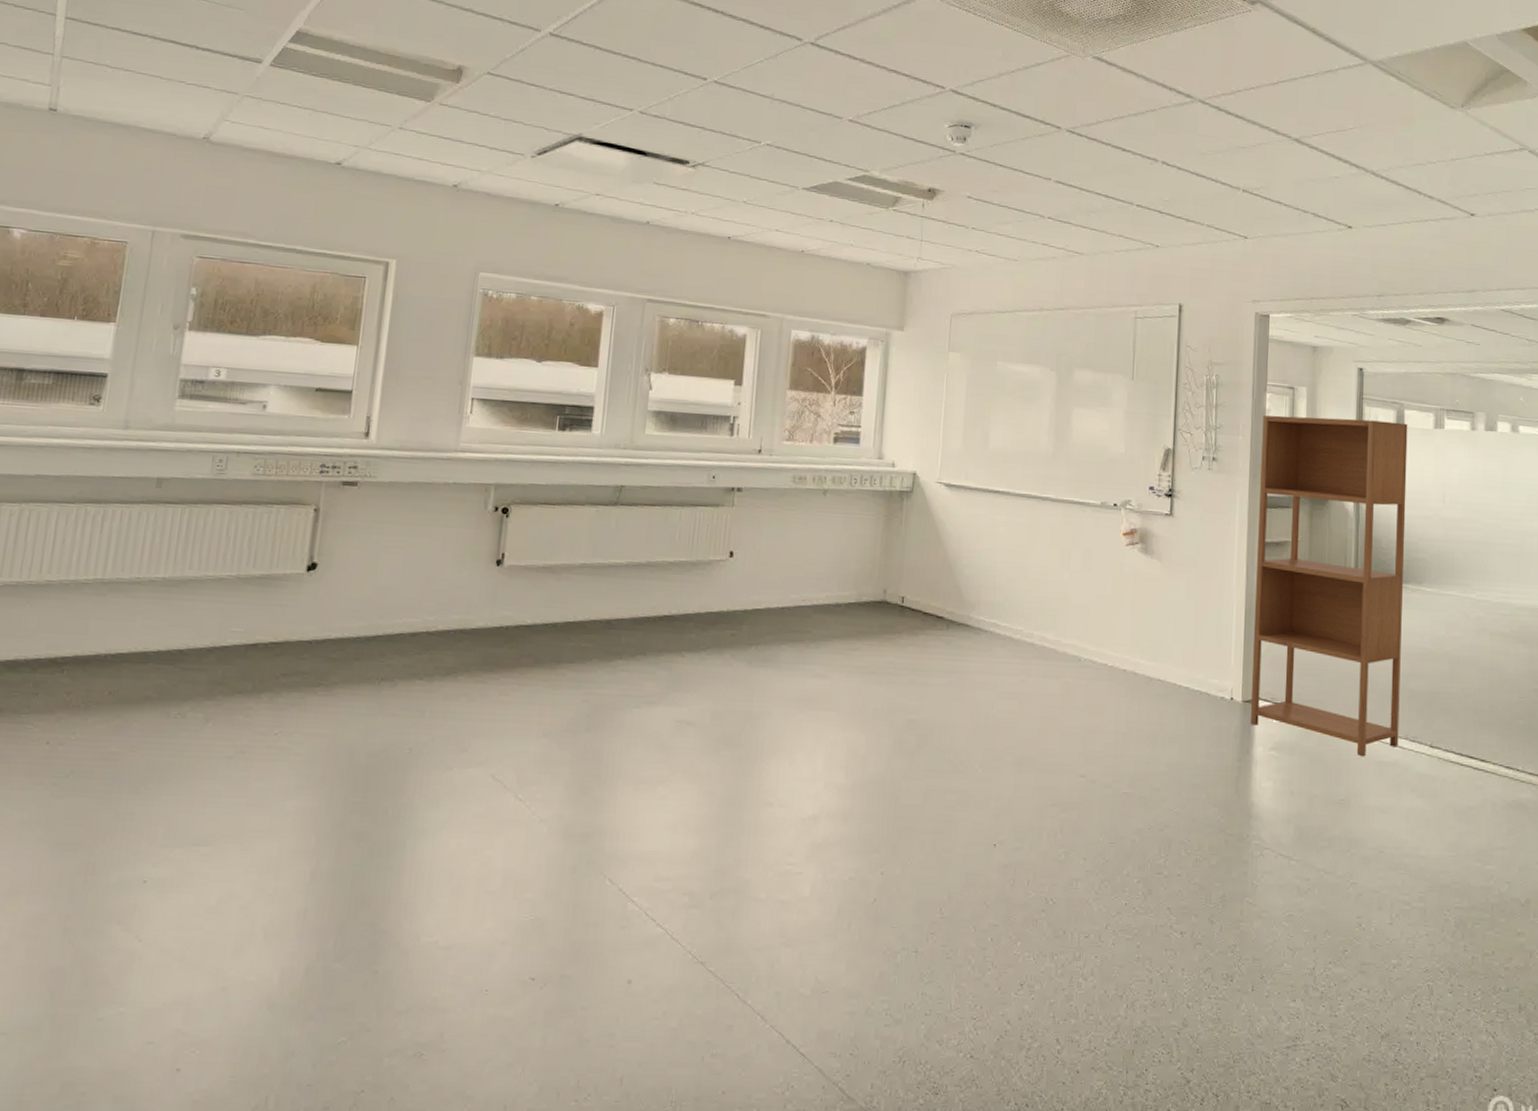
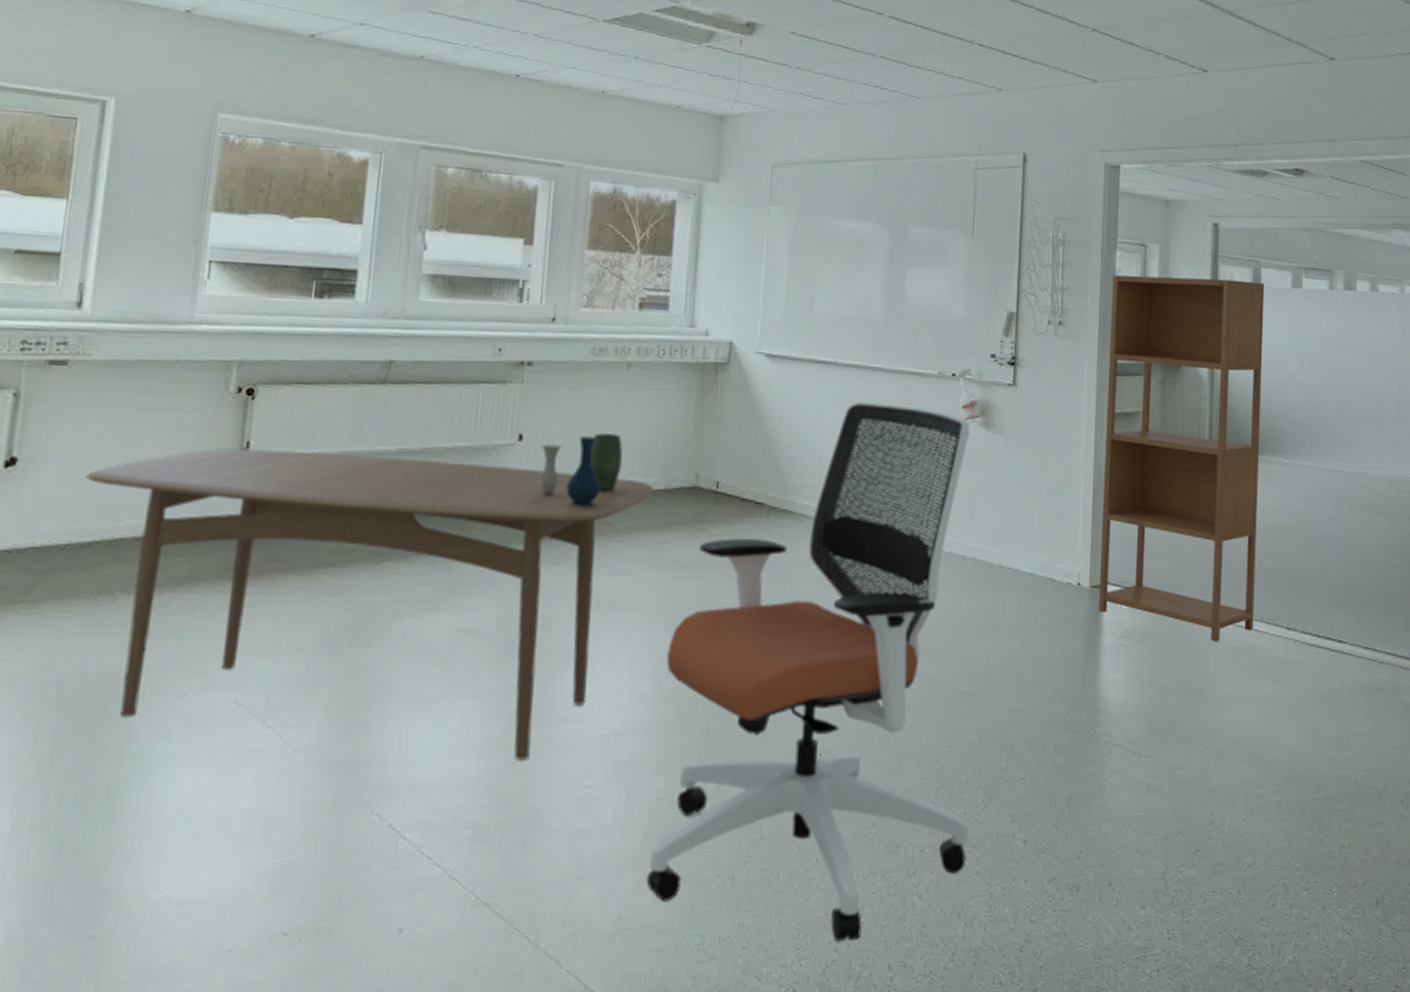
dining table: none [372,558,848,838] -> present [86,448,655,760]
vase: none [748,552,820,616] -> present [540,433,623,507]
office chair: none [840,528,1131,1015] -> present [646,402,970,941]

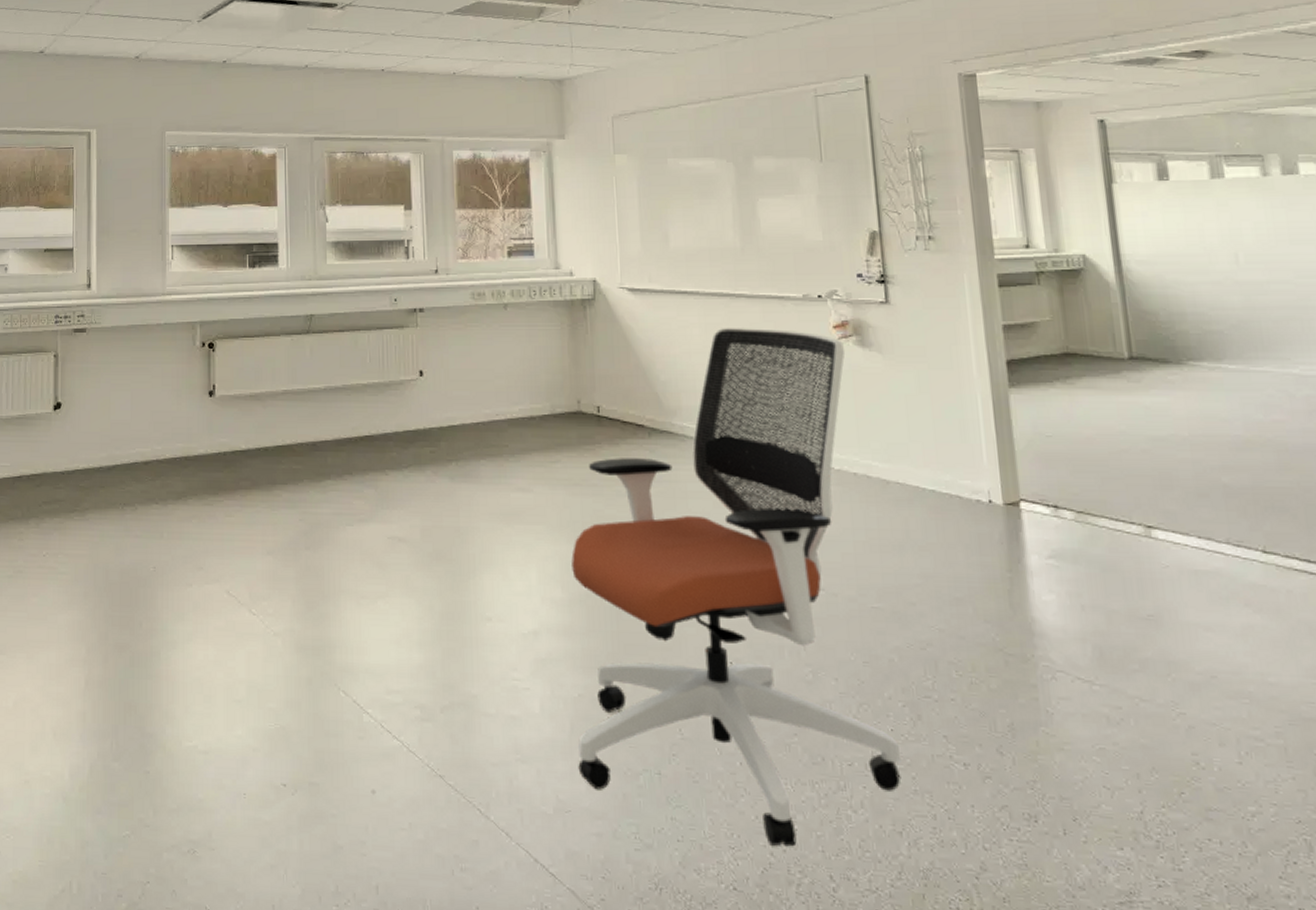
dining table: present [86,448,655,760] -> none [107,391,542,653]
vase: present [540,433,623,507] -> none [440,367,510,431]
bookcase: present [1099,275,1265,642] -> none [984,176,1218,565]

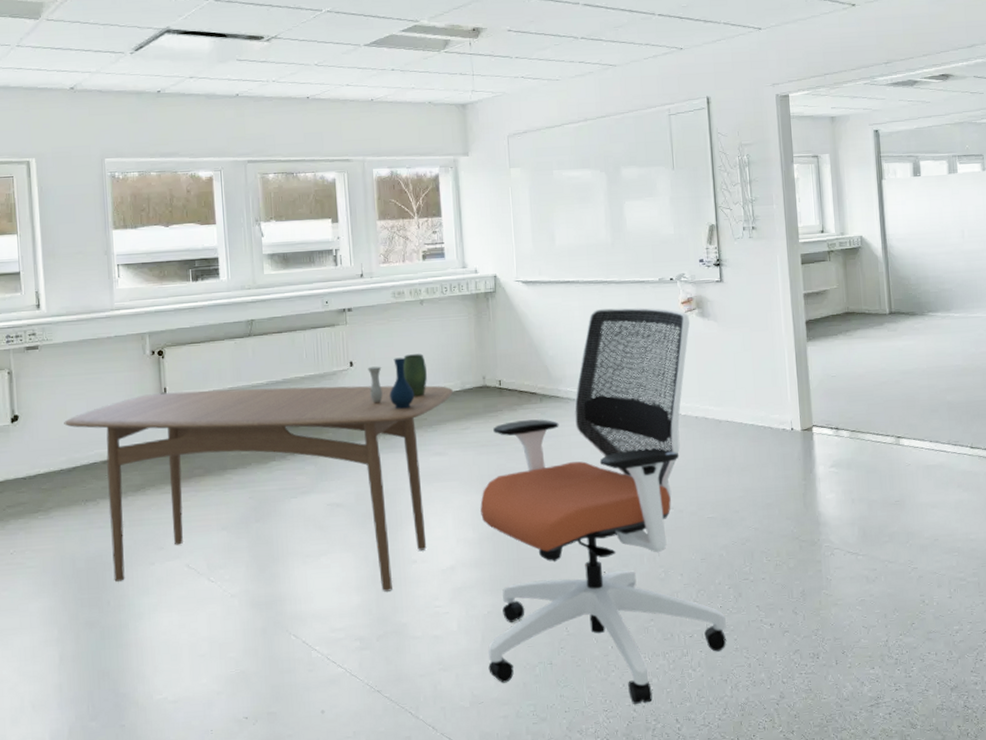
dining table: none [107,391,542,653] -> present [64,385,454,592]
vase: none [440,367,510,431] -> present [368,354,427,409]

